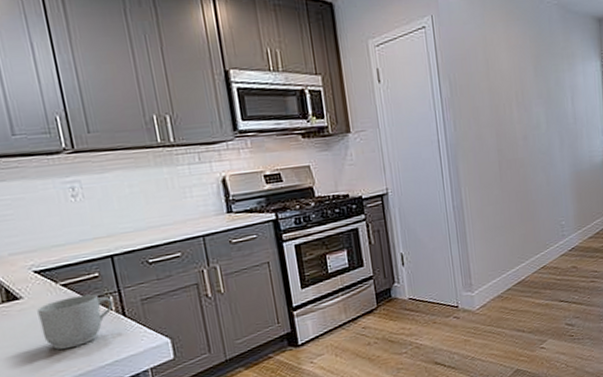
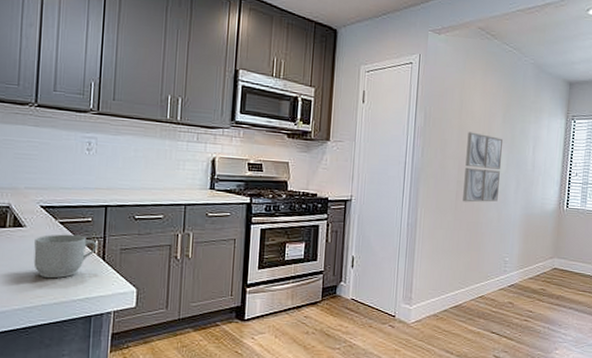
wall art: none [500,93,544,172] -> present [463,132,503,203]

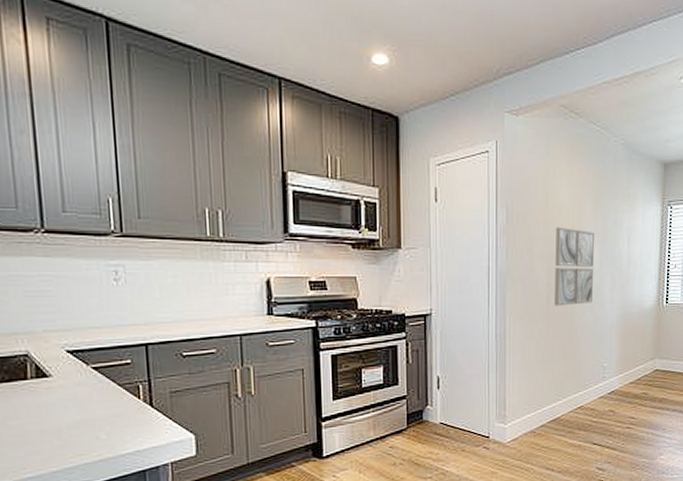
mug: present [33,234,97,278] -> none [65,380,142,432]

